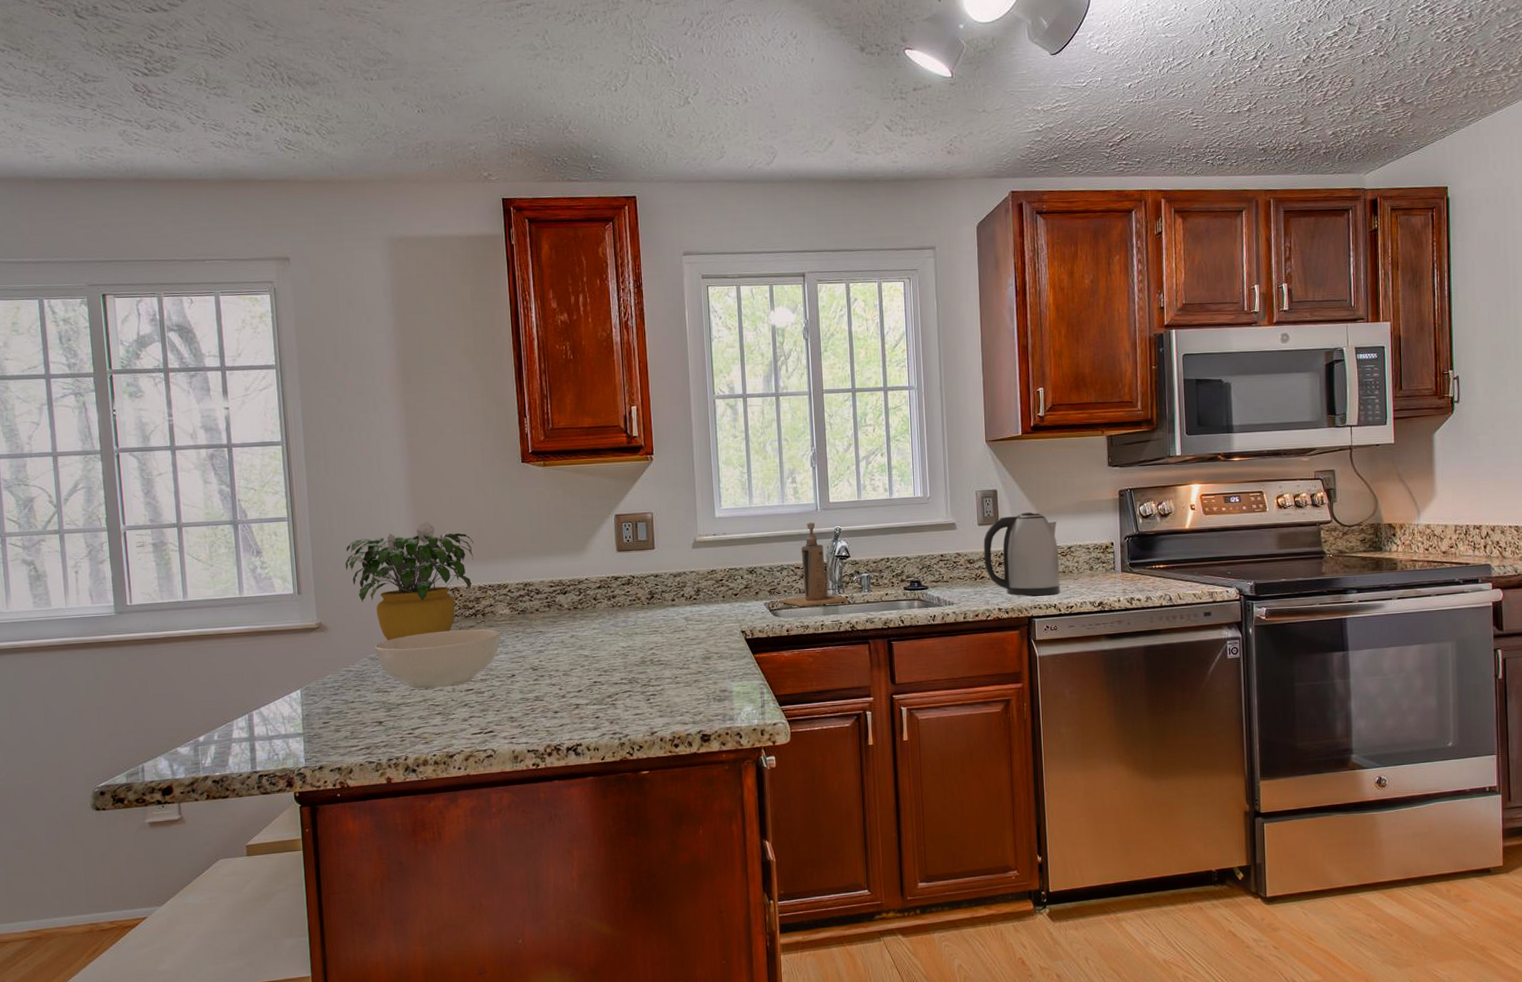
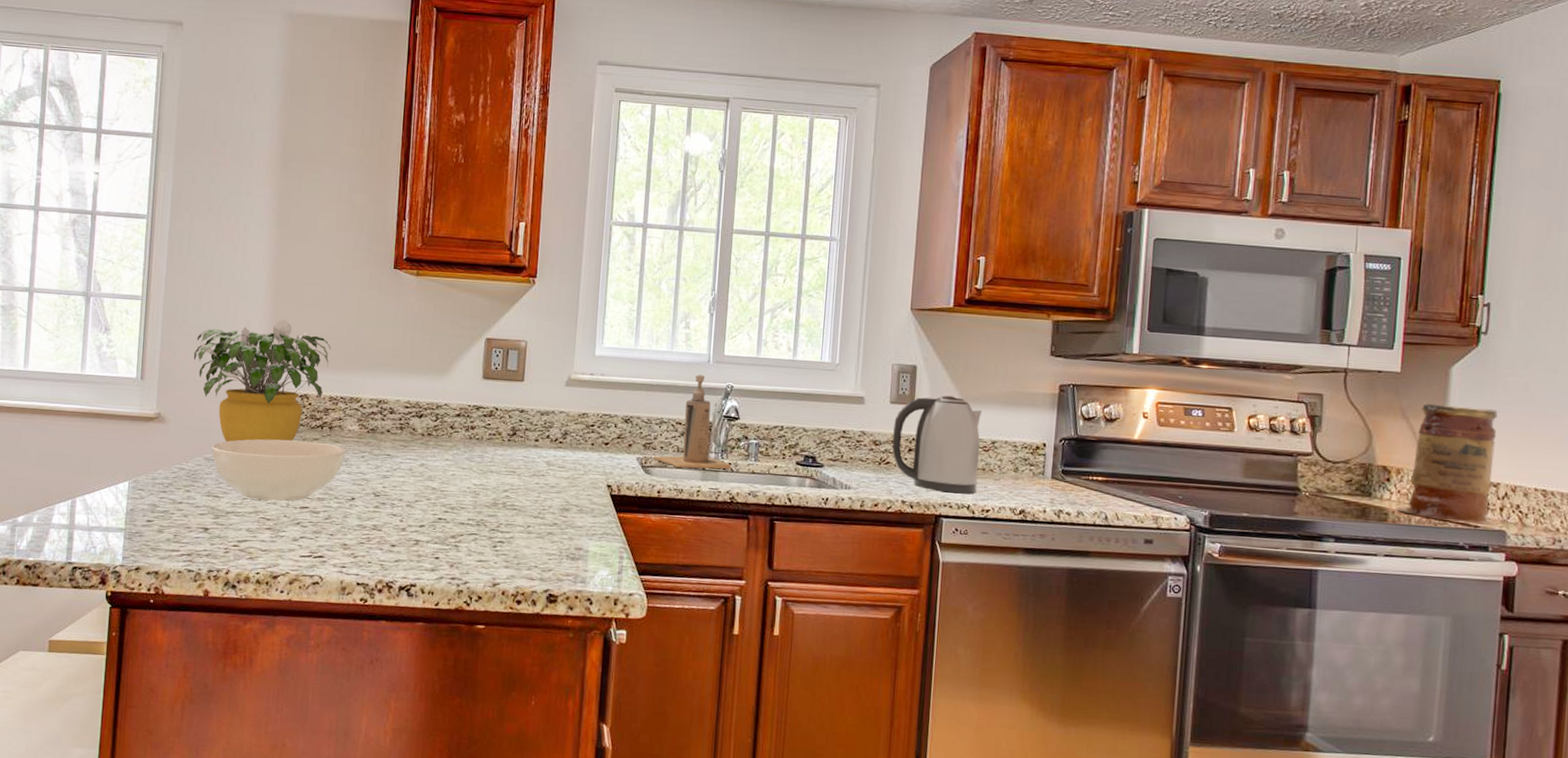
canister: none [1403,464,1484,563] -> present [1397,403,1498,526]

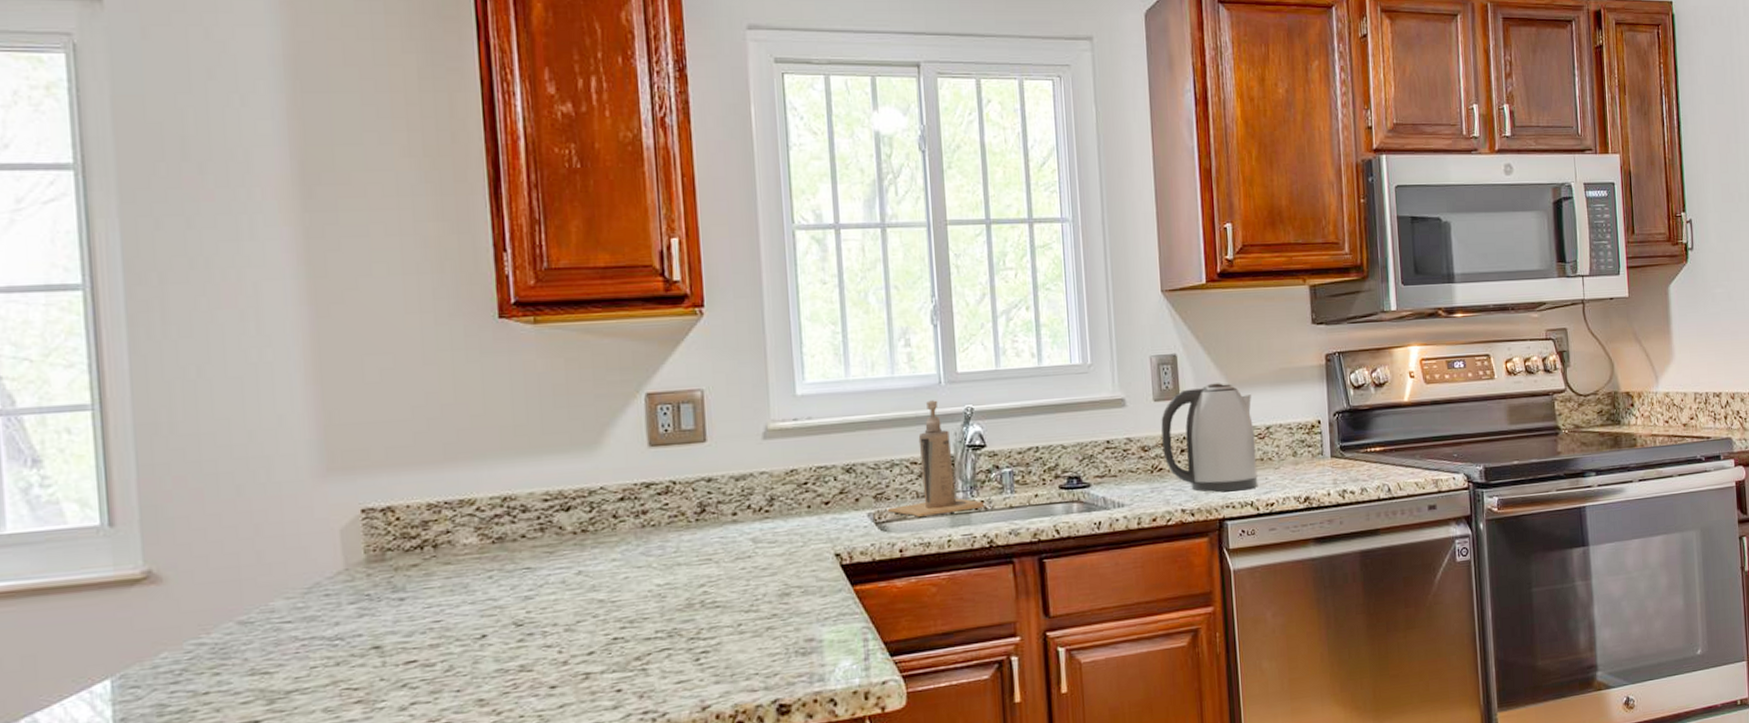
potted flower: present [193,319,332,442] -> none [195,407,421,593]
bowl: present [211,439,347,501] -> none [245,568,464,666]
canister: present [1397,403,1498,526] -> none [1643,321,1725,437]

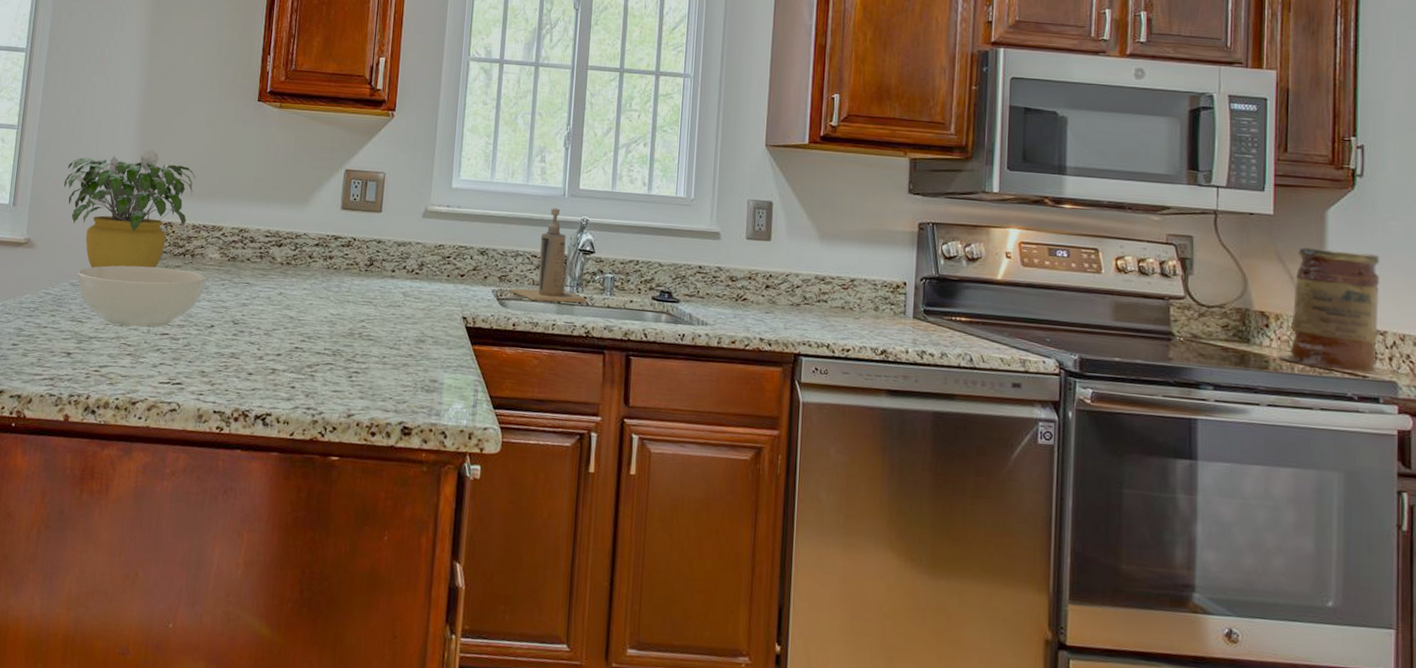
potted flower: none [195,407,421,593] -> present [63,149,196,268]
bowl: none [245,568,464,666] -> present [77,265,207,327]
kettle: present [1161,383,1258,493] -> none [749,232,839,333]
canister: none [1643,321,1725,437] -> present [1278,247,1388,376]

